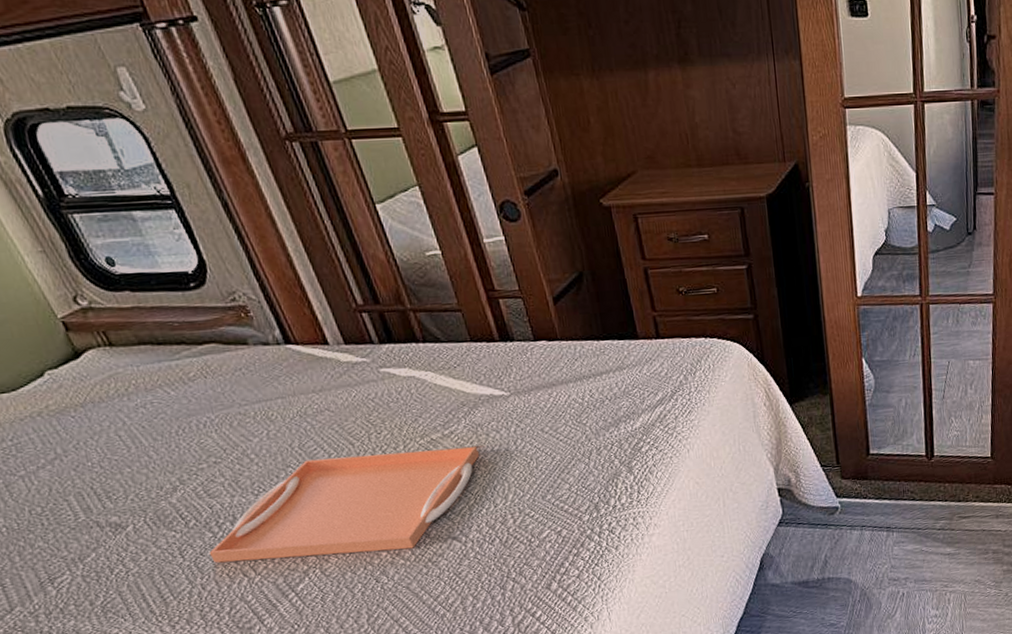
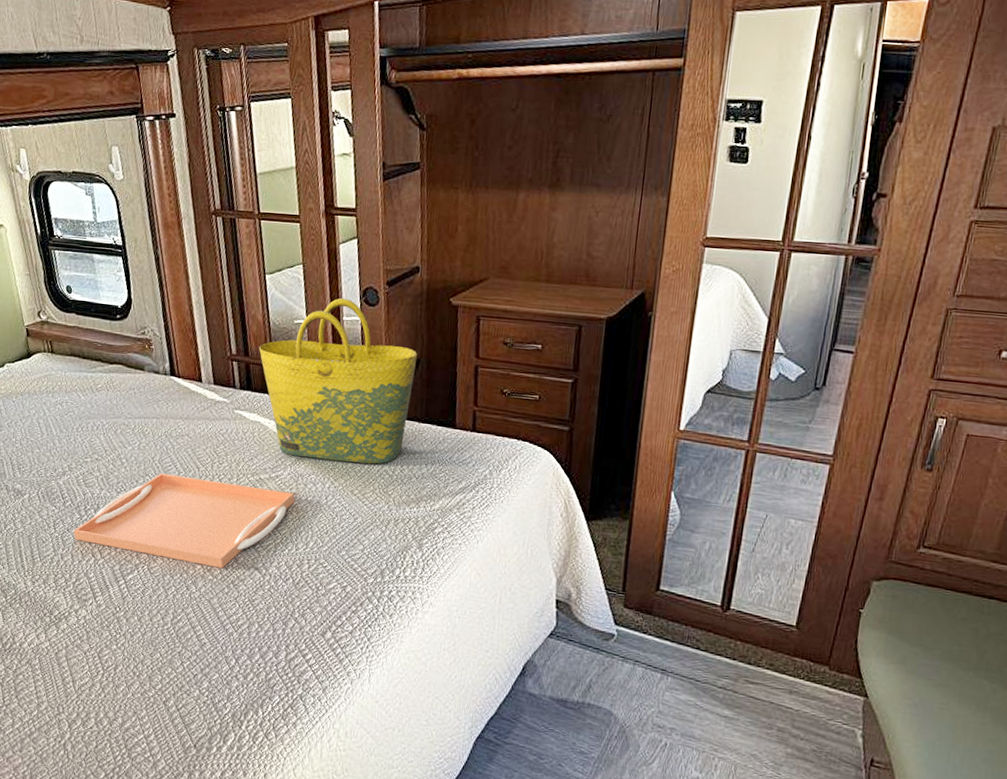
tote bag: none [389,217,587,406] -> present [258,297,418,464]

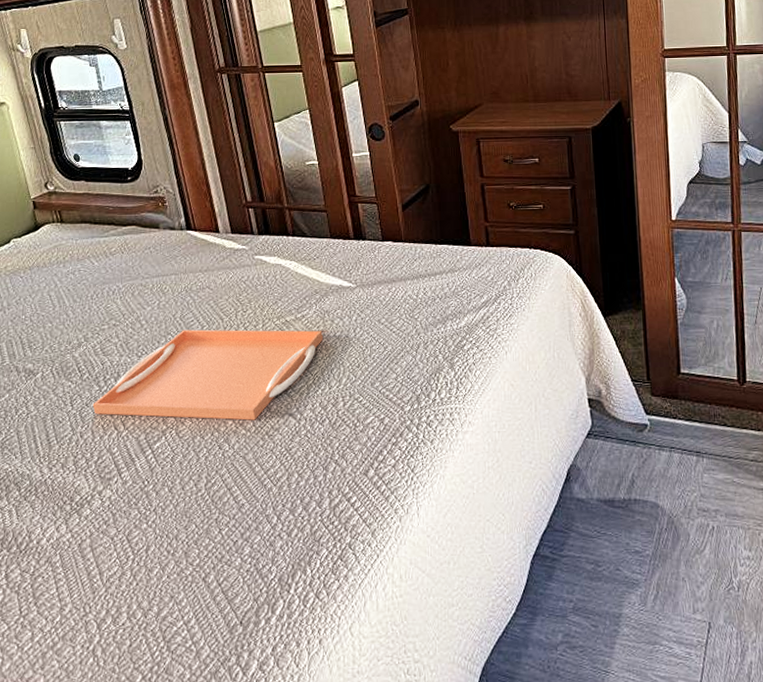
tote bag: present [258,297,418,464] -> none [273,136,427,294]

